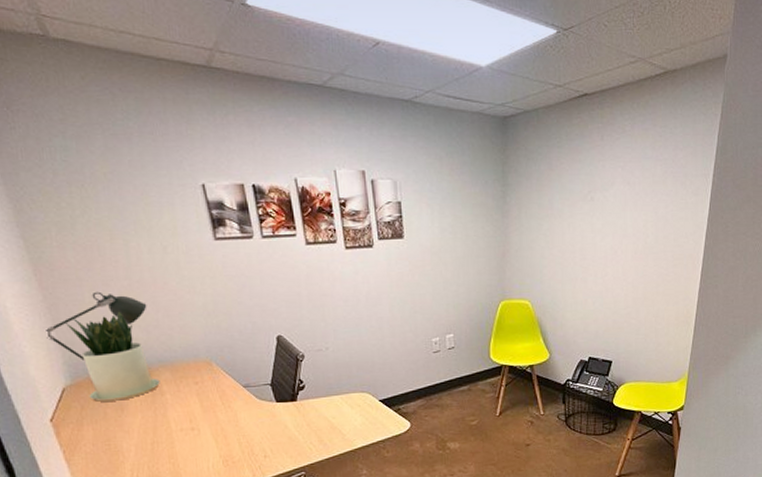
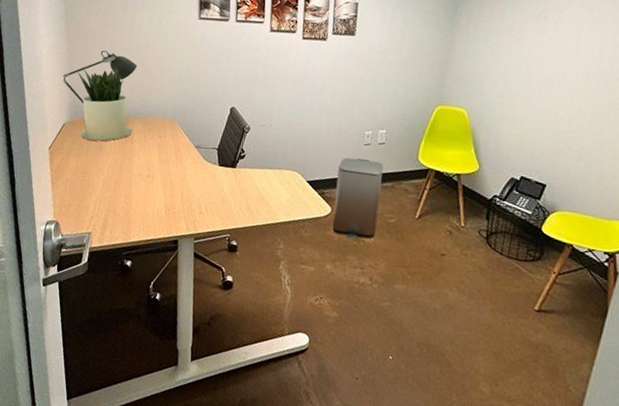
pedal bin: none [410,366,460,449] -> present [332,157,384,240]

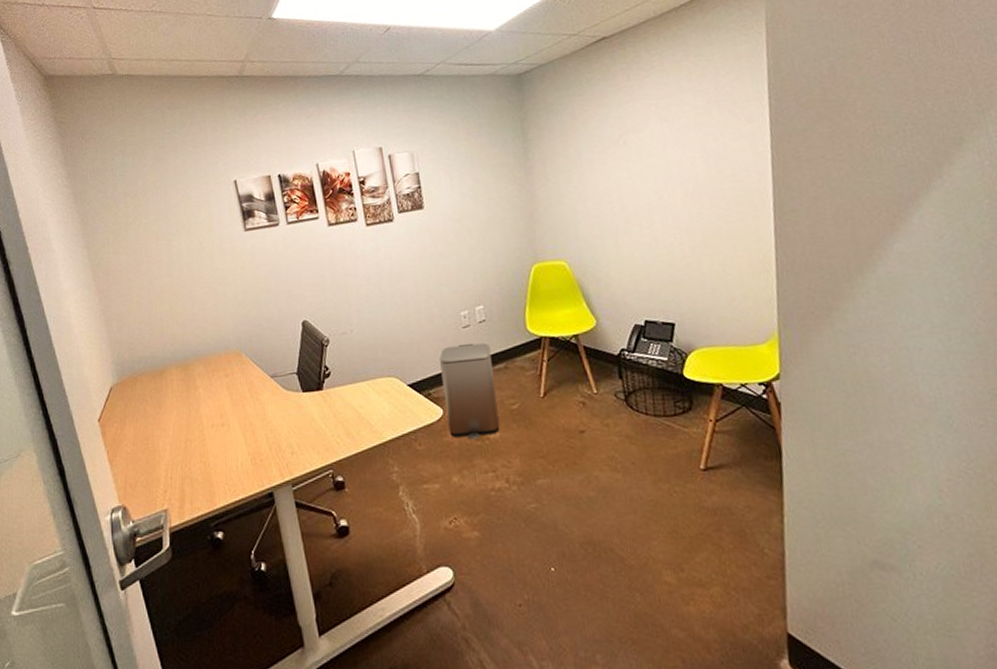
desk lamp: present [62,50,138,104] -> none [100,290,185,359]
planter: present [77,68,133,141] -> none [116,308,194,400]

